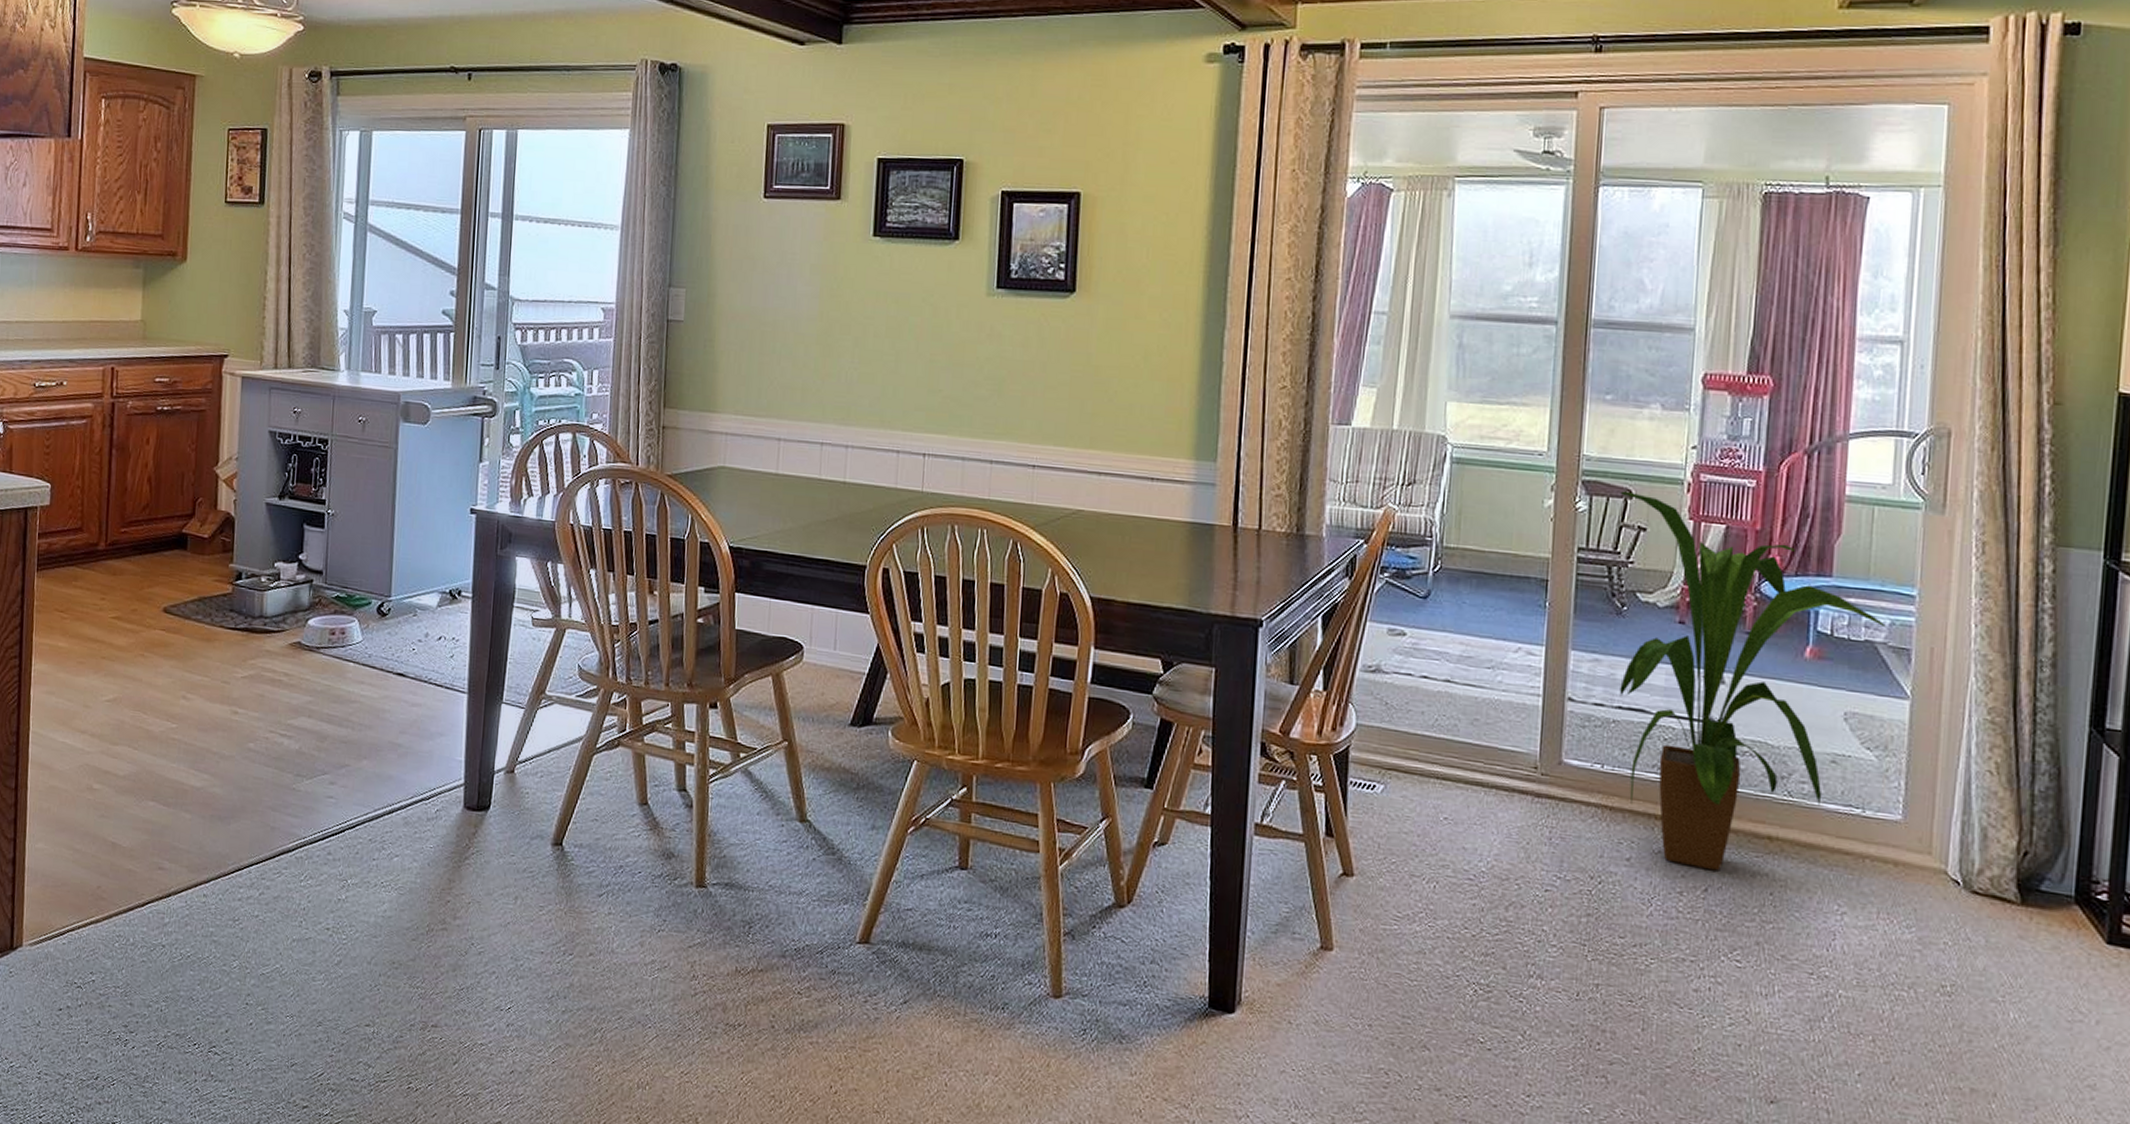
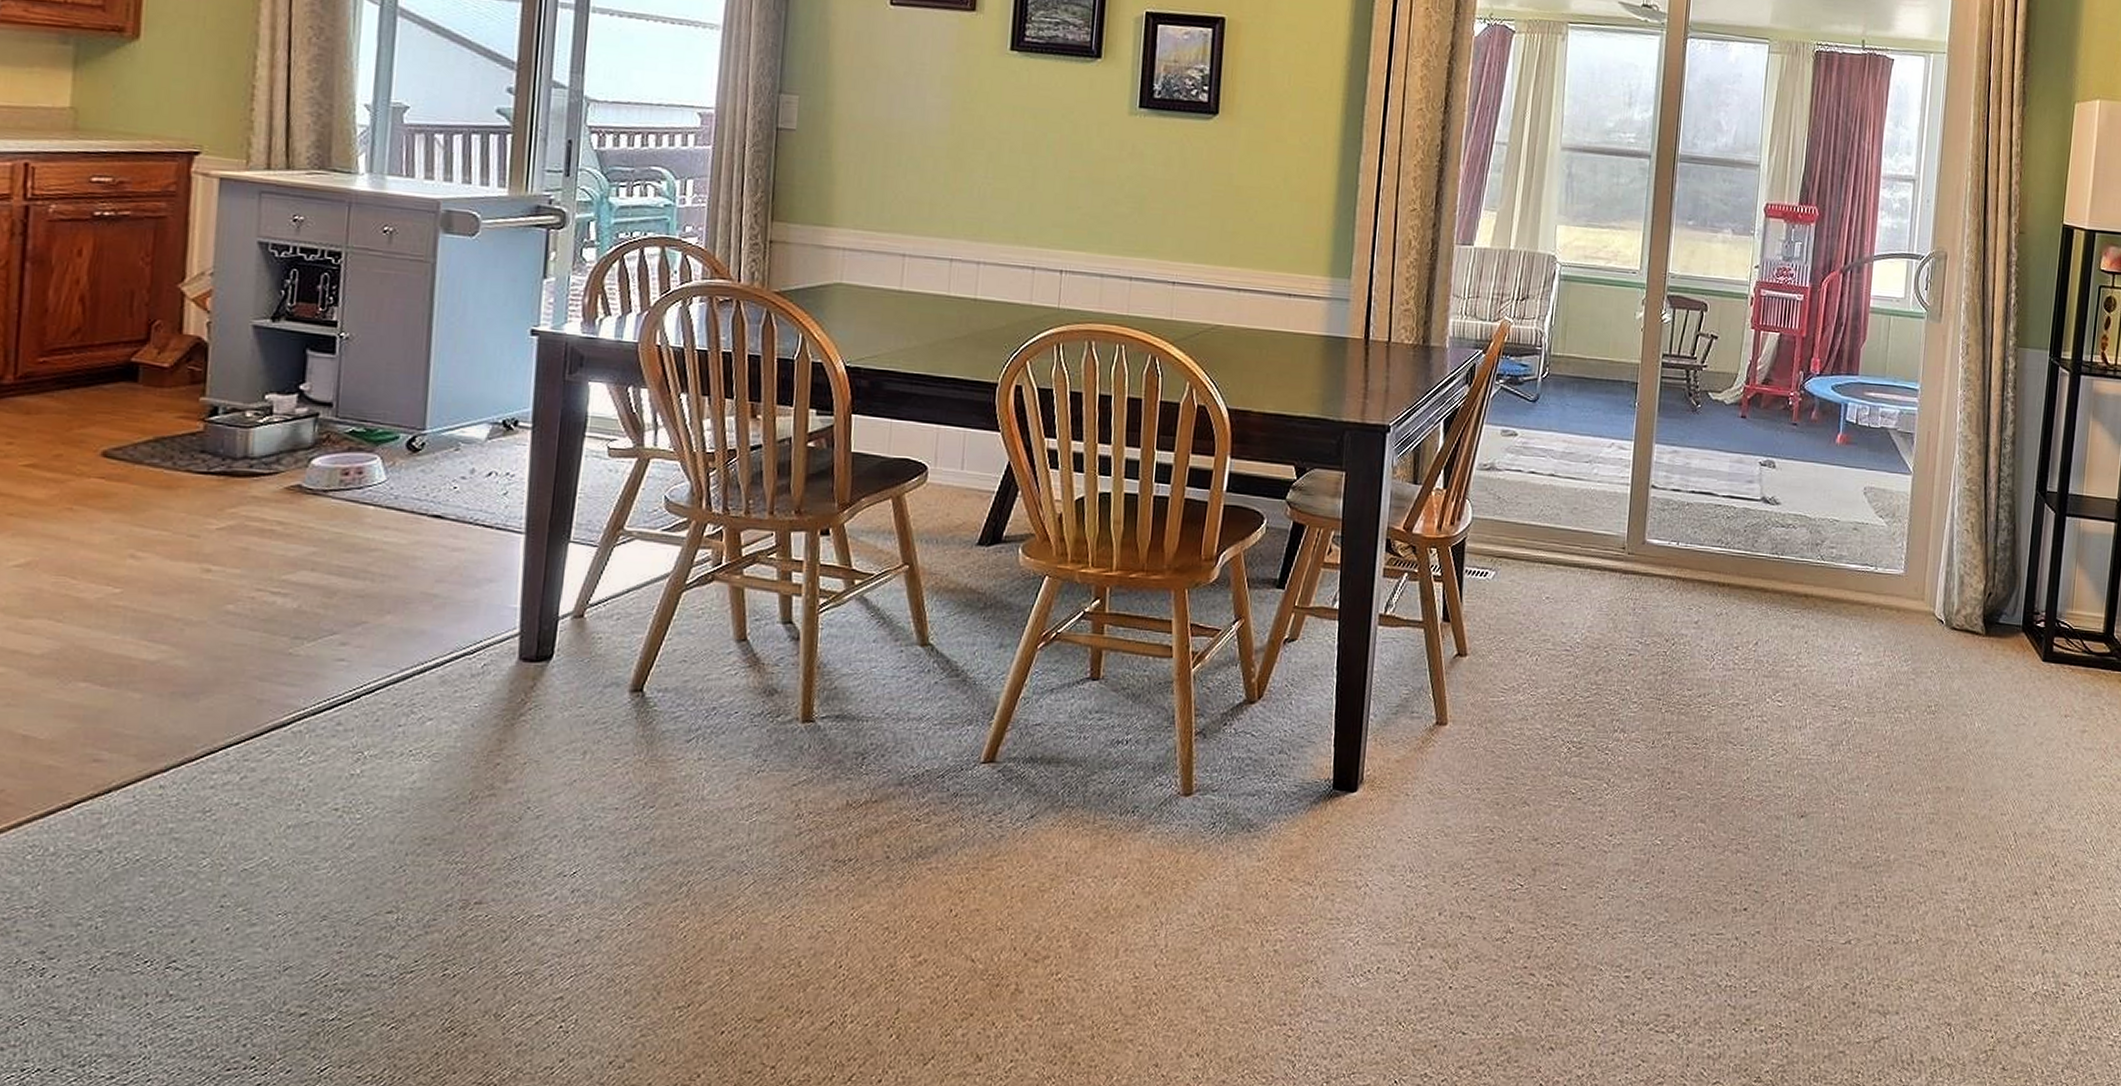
house plant: present [1619,491,1888,871] -> none [1693,304,1898,627]

